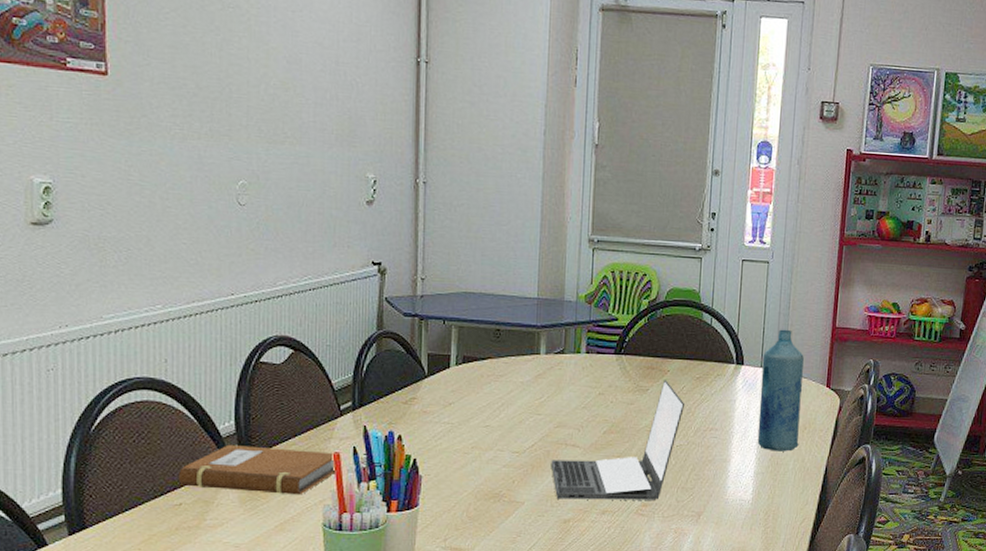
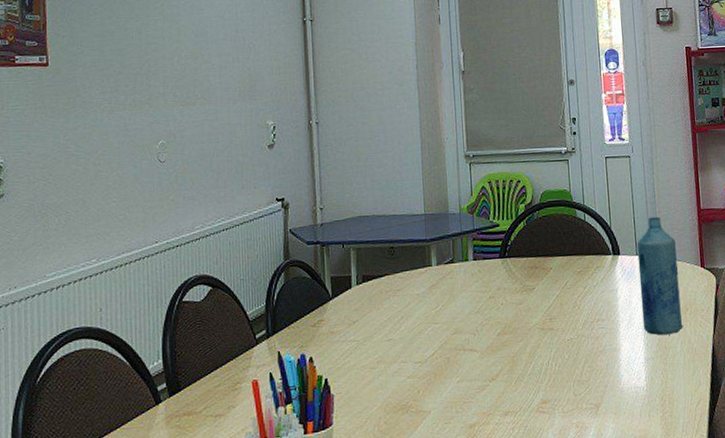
notebook: present [179,444,338,495] -> none [114,380,257,428]
laptop: present [551,380,685,500] -> none [451,277,571,405]

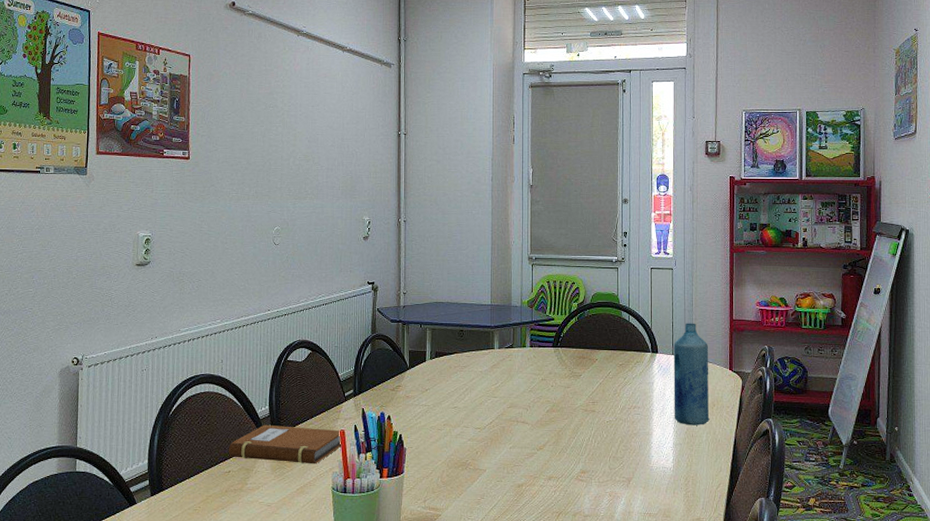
notebook: none [114,380,257,428] -> present [229,424,343,464]

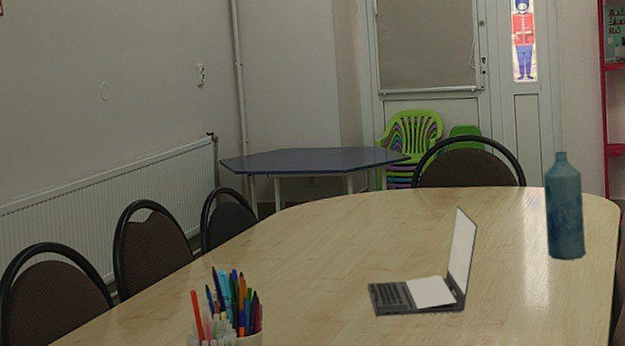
notebook: present [229,424,343,464] -> none [76,290,195,328]
laptop: none [506,367,612,468] -> present [367,206,478,317]

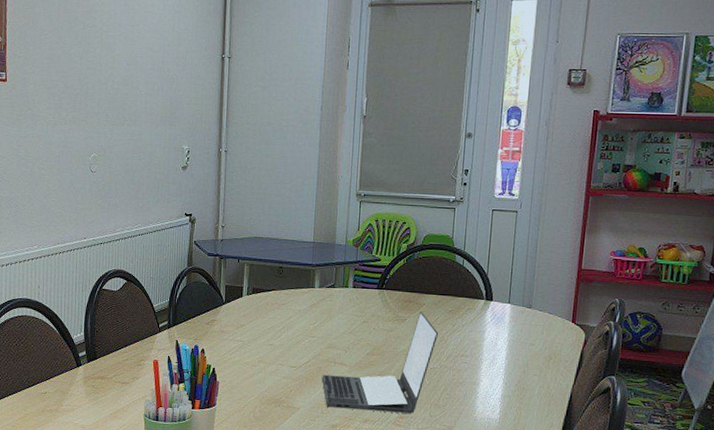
bottle: present [543,151,587,261] -> none [504,270,550,379]

